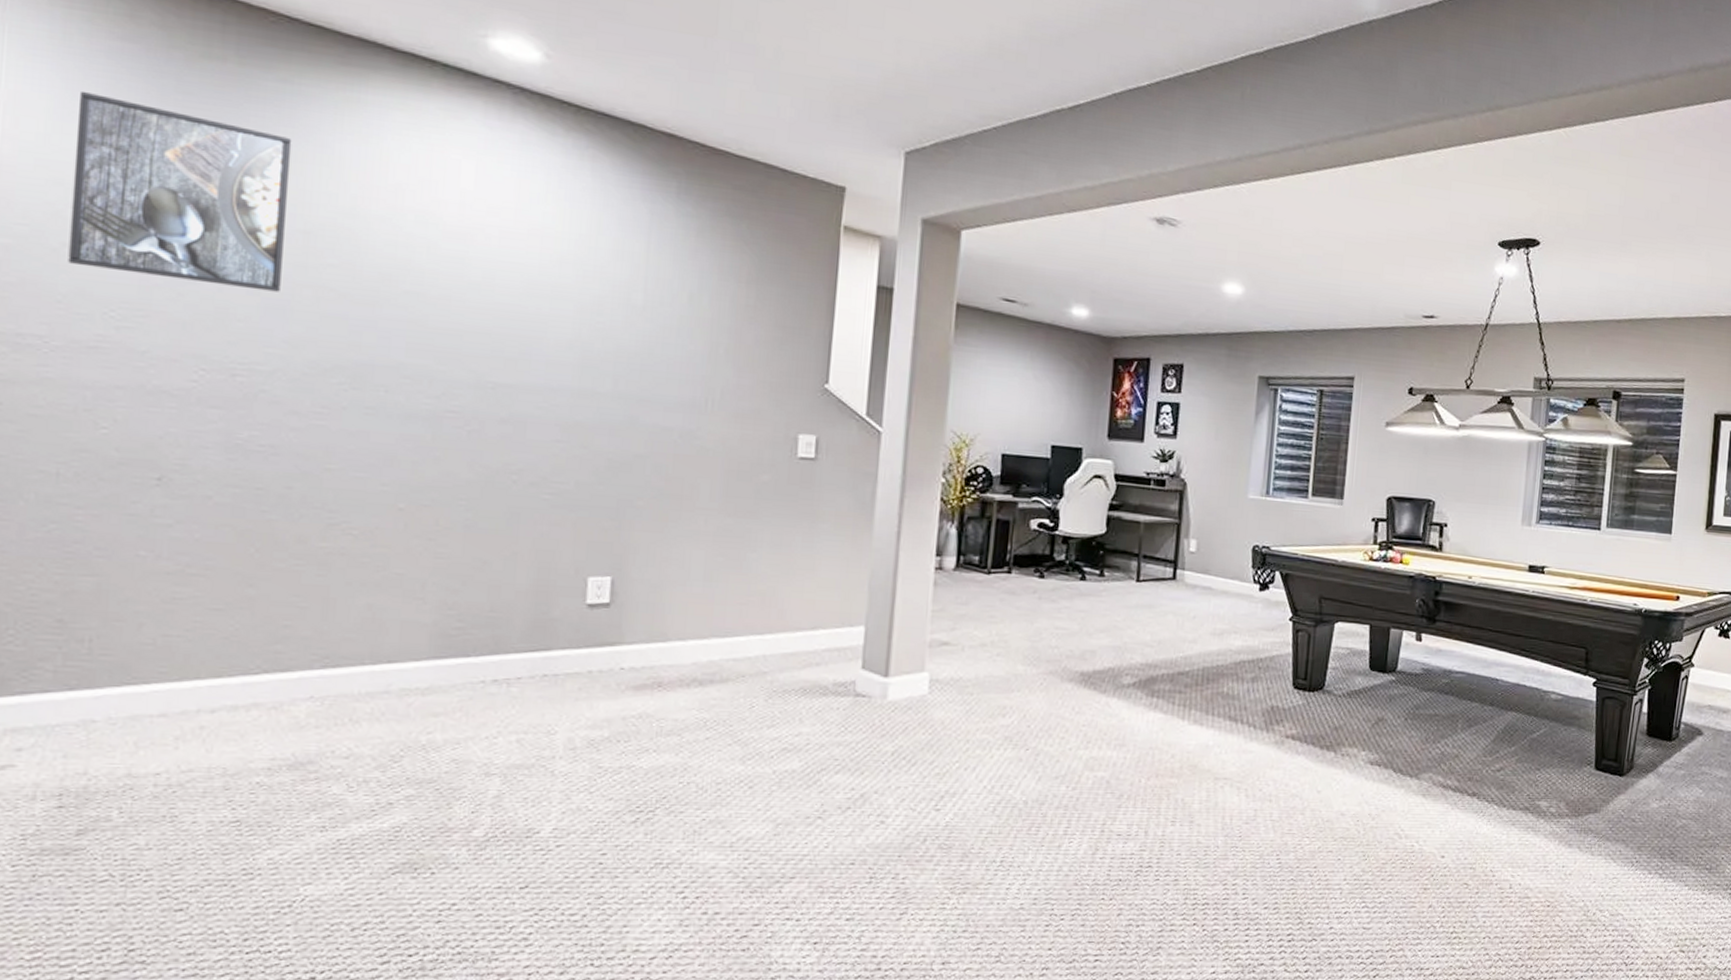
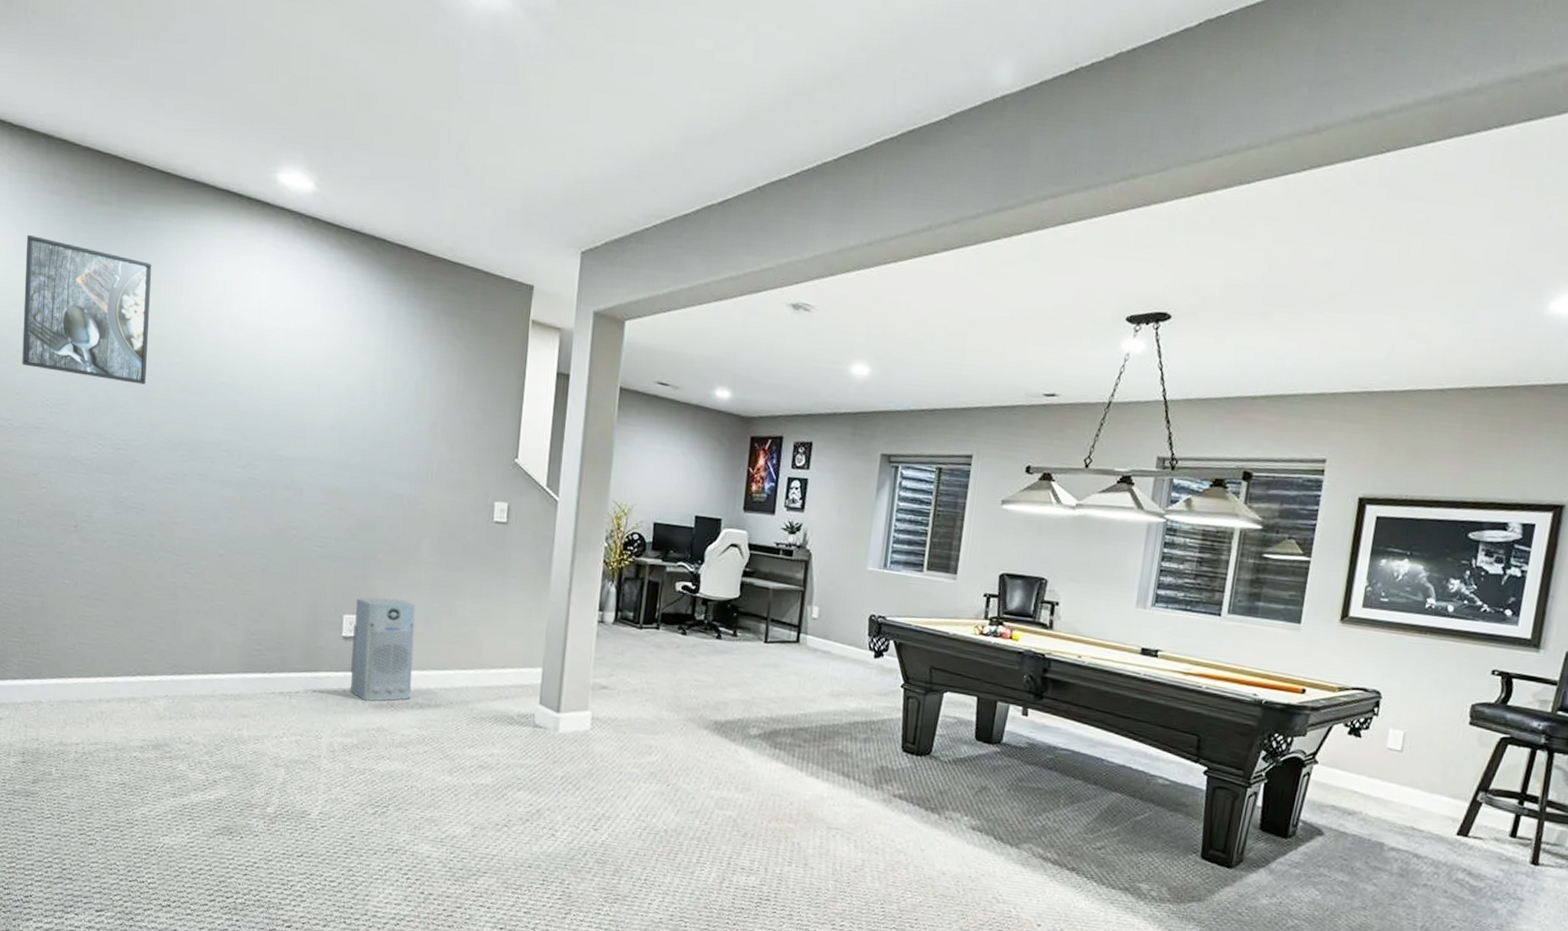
air purifier: none [599,553,691,683] -> present [351,597,415,702]

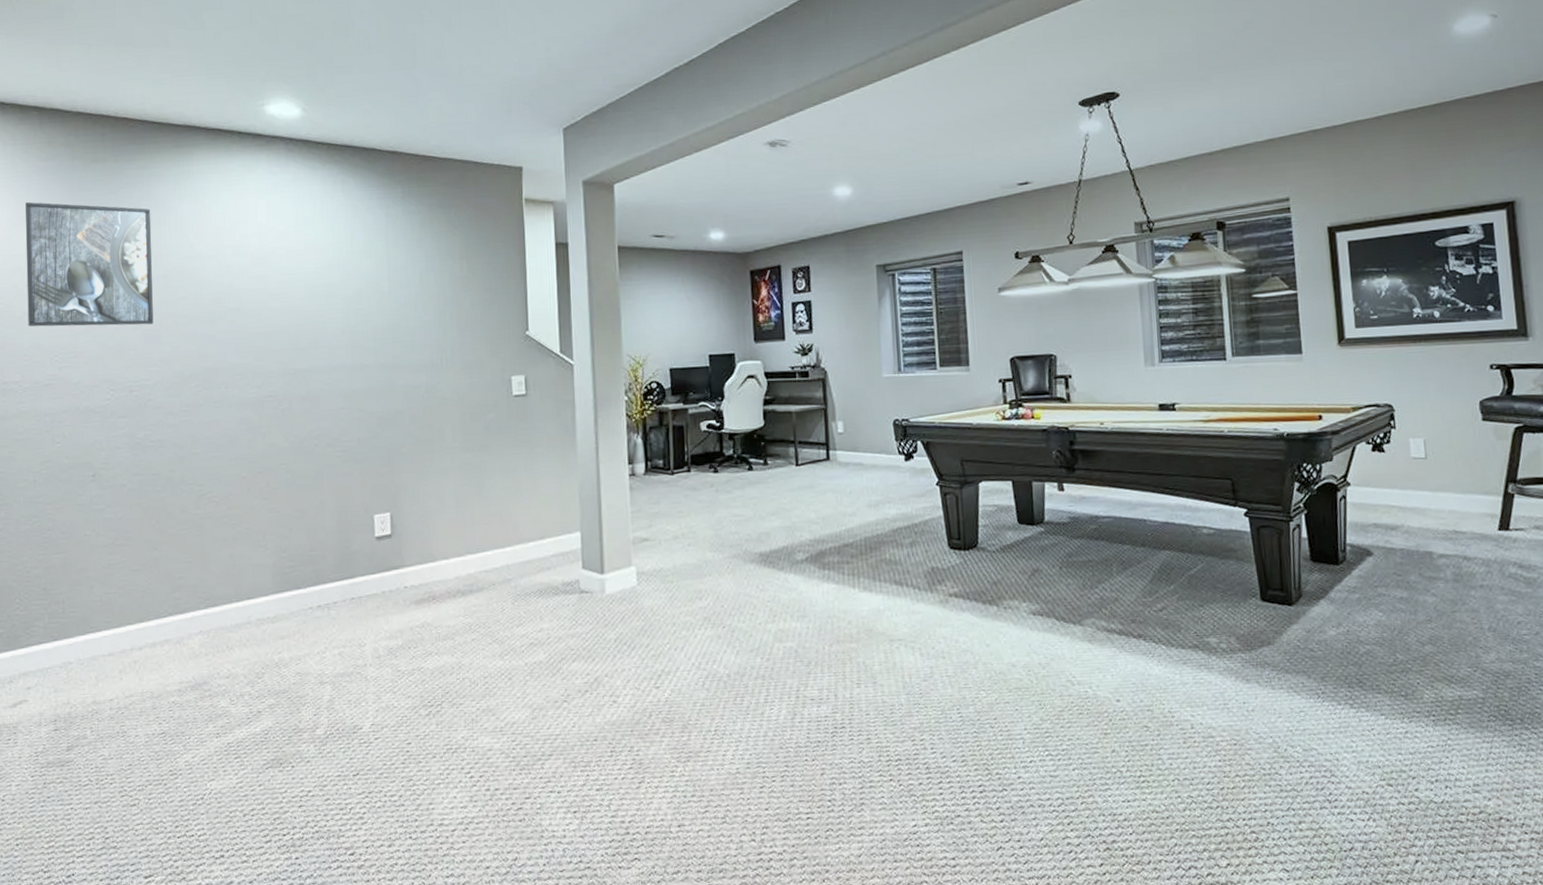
air purifier: present [351,597,415,702] -> none [385,488,452,599]

